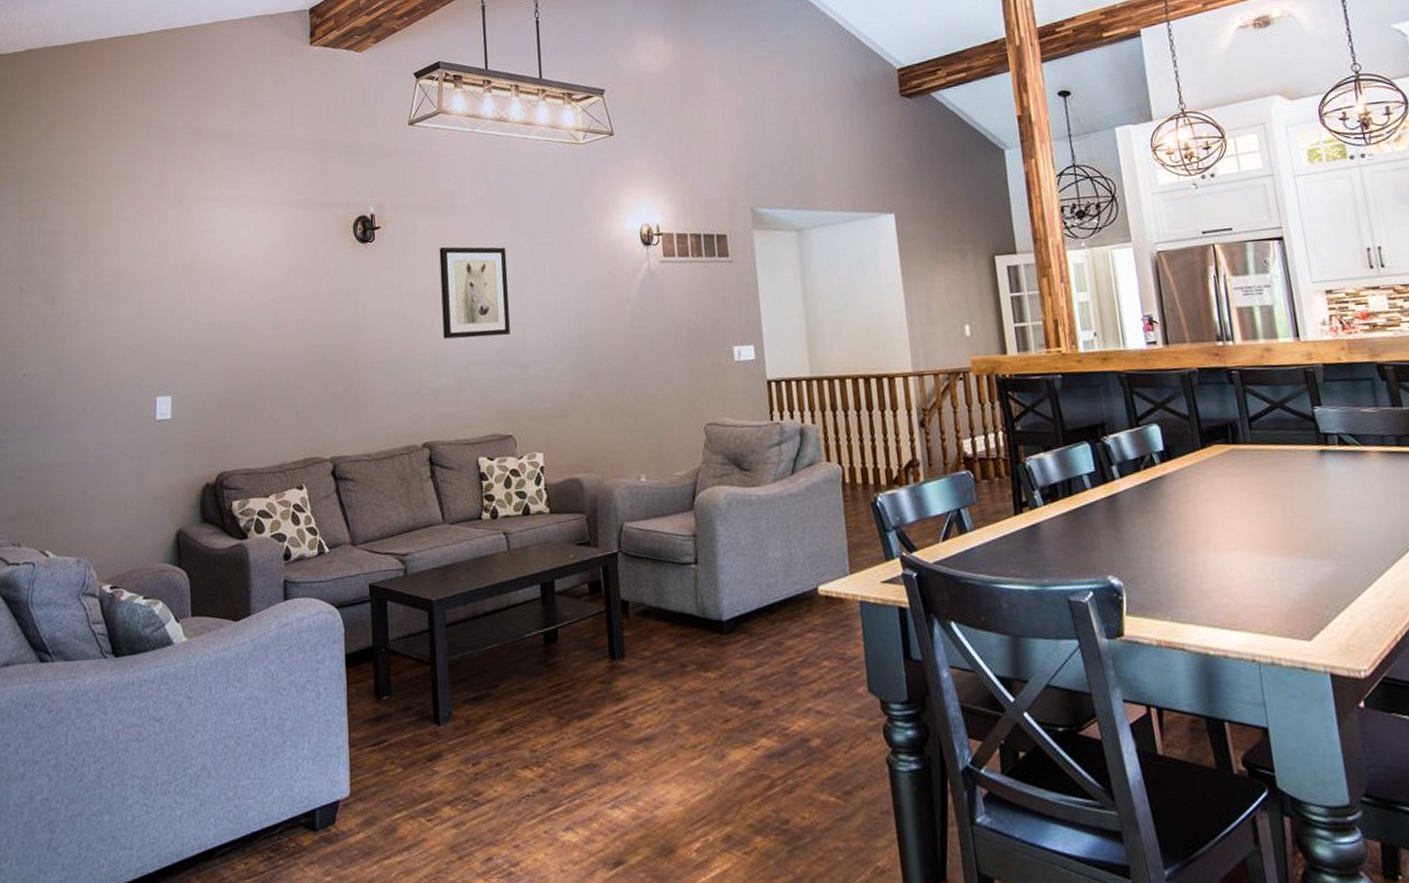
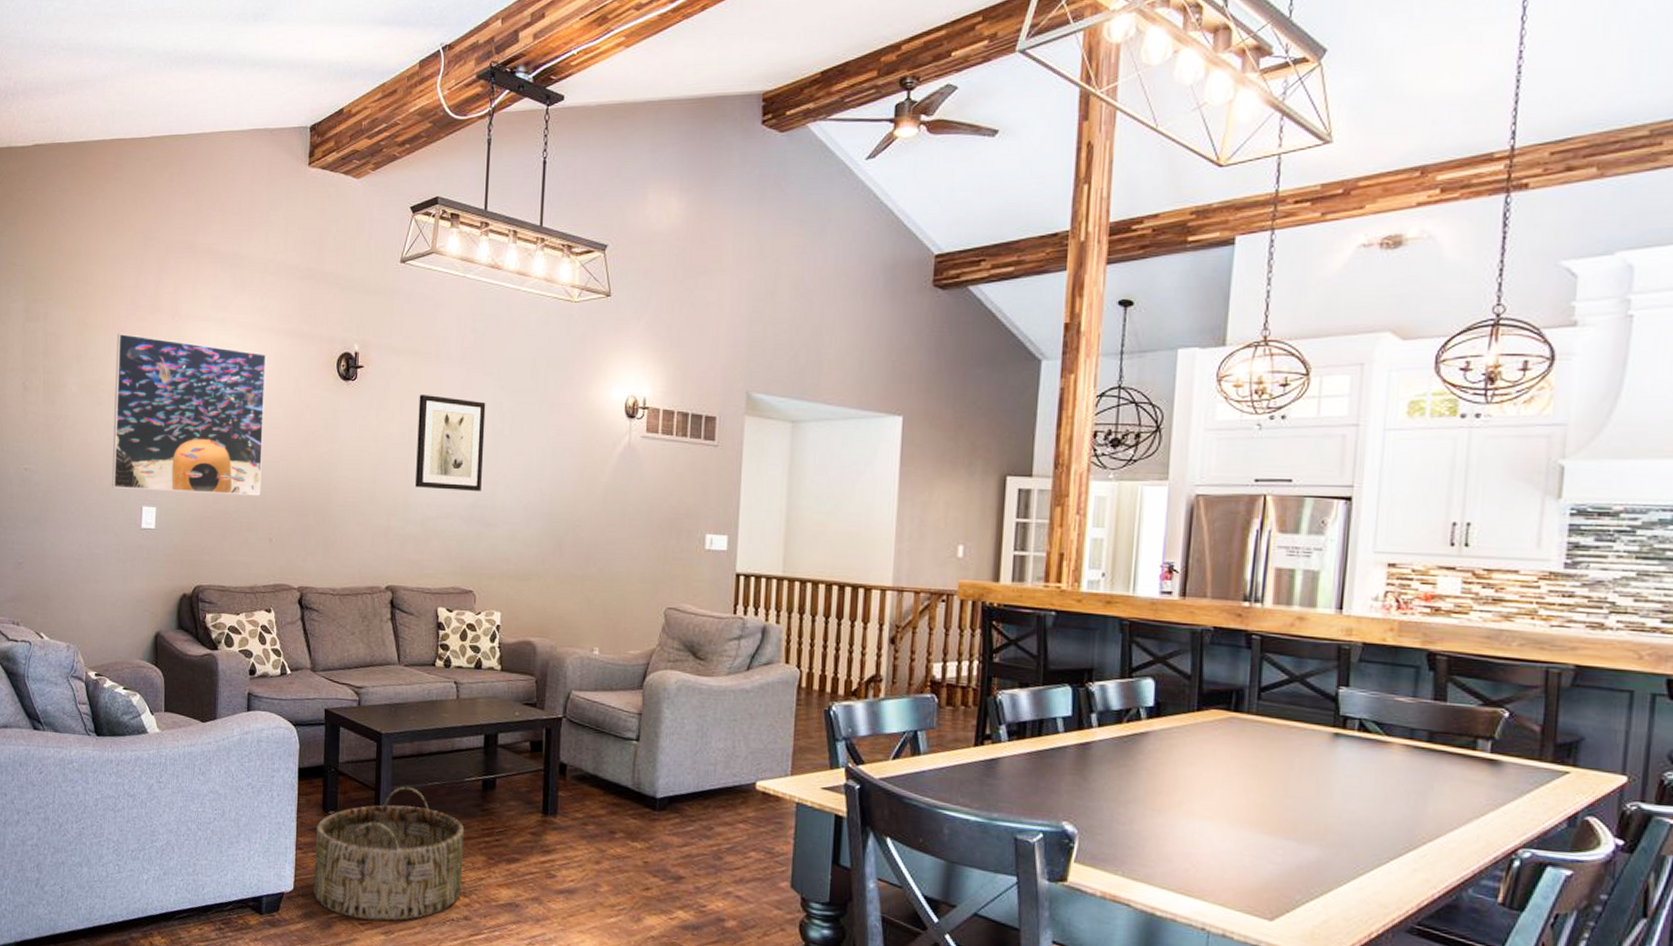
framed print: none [121,223,284,382] -> present [112,333,267,496]
basket: none [369,654,534,815] -> present [313,786,465,921]

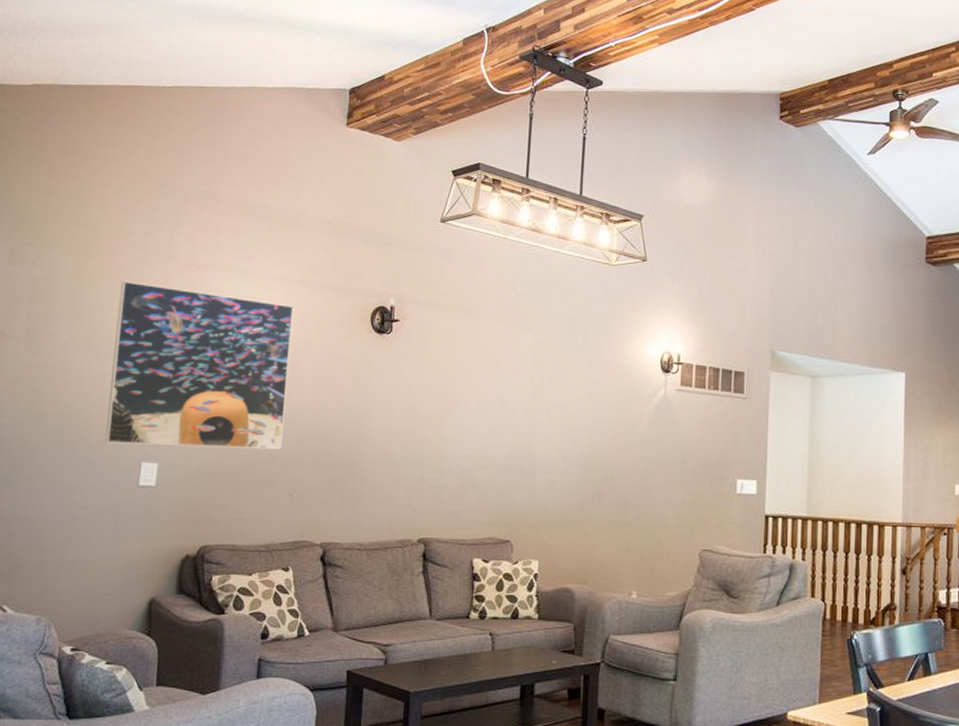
wall art: present [415,394,486,492] -> none [452,348,526,443]

